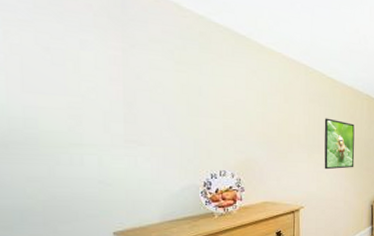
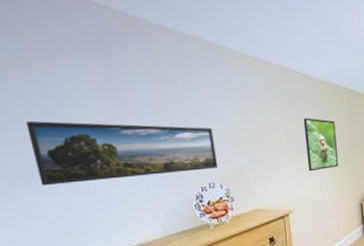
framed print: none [19,84,233,157] -> present [25,120,219,186]

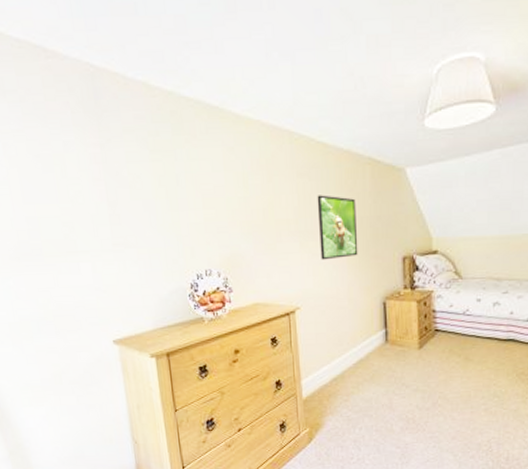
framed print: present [25,120,219,186] -> none [21,195,217,267]

